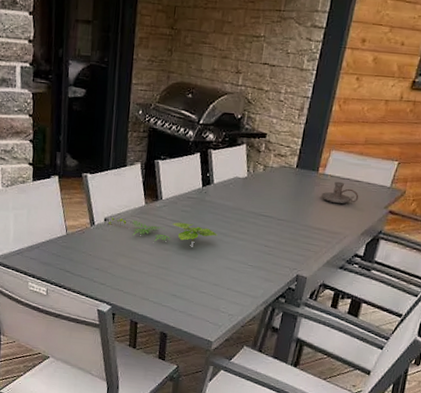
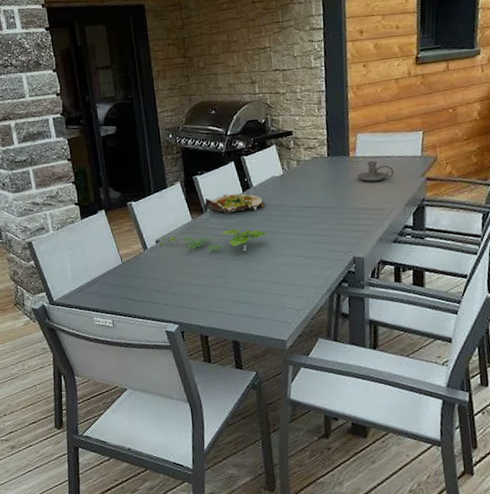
salad plate: none [160,185,222,209] -> present [204,193,265,213]

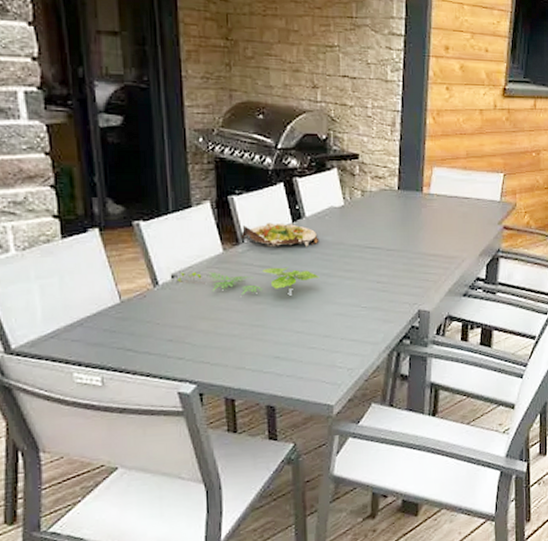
candle holder: present [357,160,394,182] -> none [430,200,470,225]

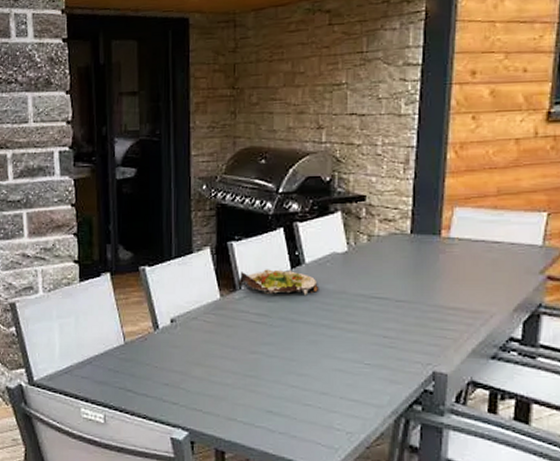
plant: present [176,267,319,296] -> none [175,315,318,344]

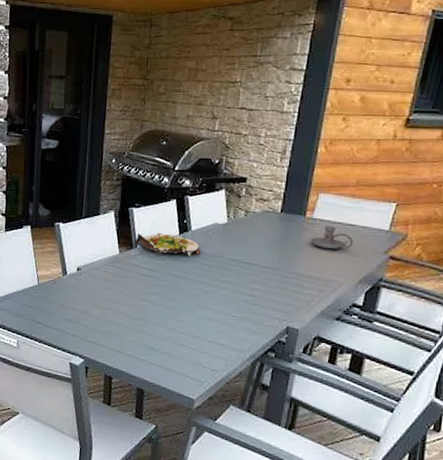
candle holder: none [449,245,502,274] -> present [310,225,354,250]

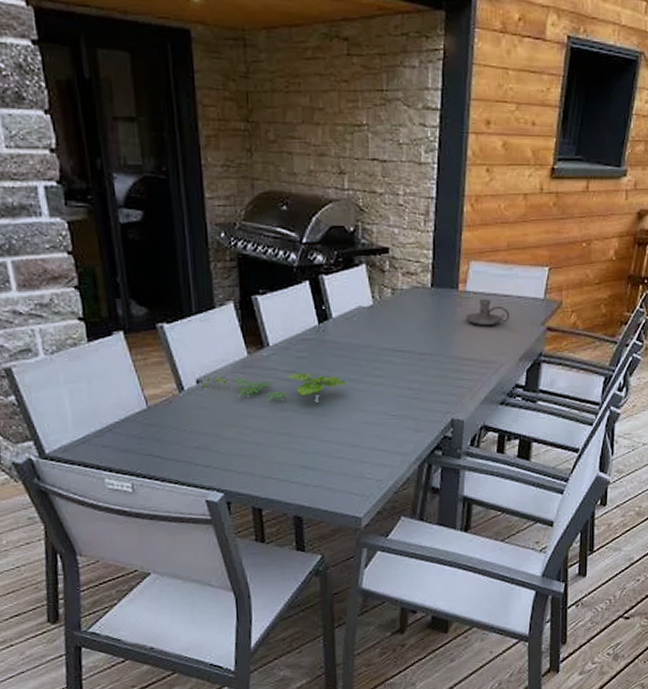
plant: none [80,266,197,292] -> present [201,372,347,402]
salad plate: present [135,233,201,257] -> none [265,324,347,351]

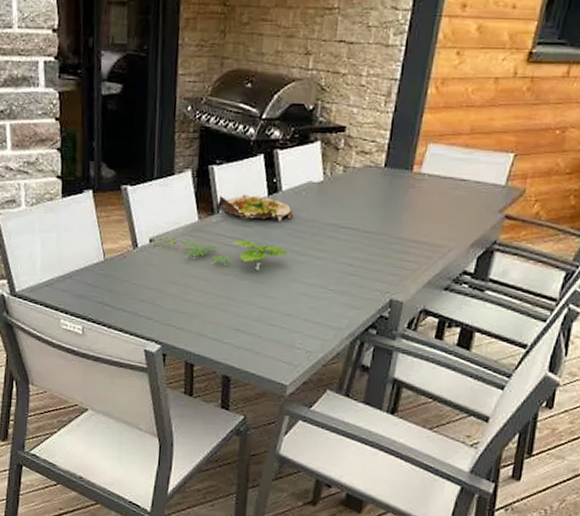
salad plate: none [265,324,347,351] -> present [216,194,294,222]
candle holder: present [465,298,510,326] -> none [417,181,466,210]

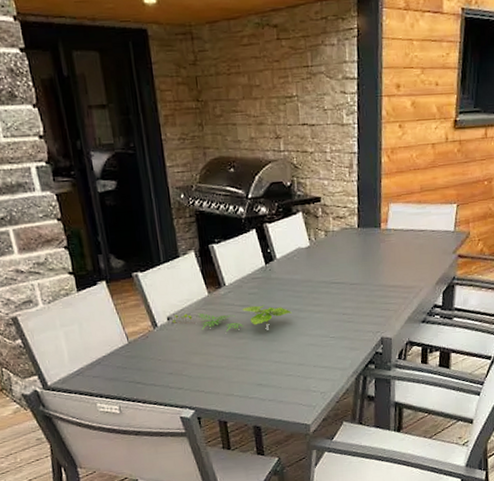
salad plate: present [216,194,294,222] -> none [222,266,290,288]

